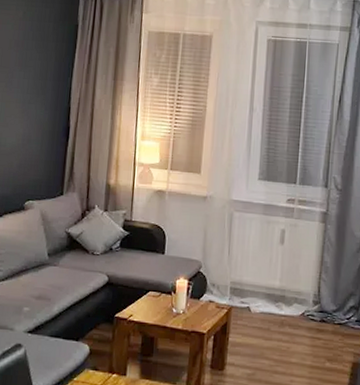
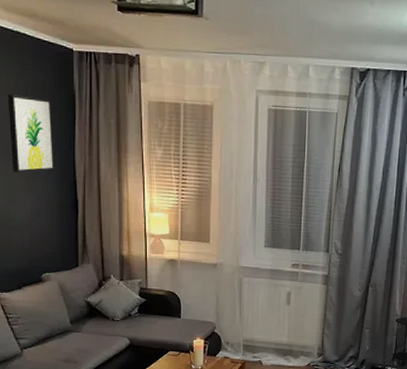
wall art: none [10,24,55,99] -> present [7,94,55,173]

